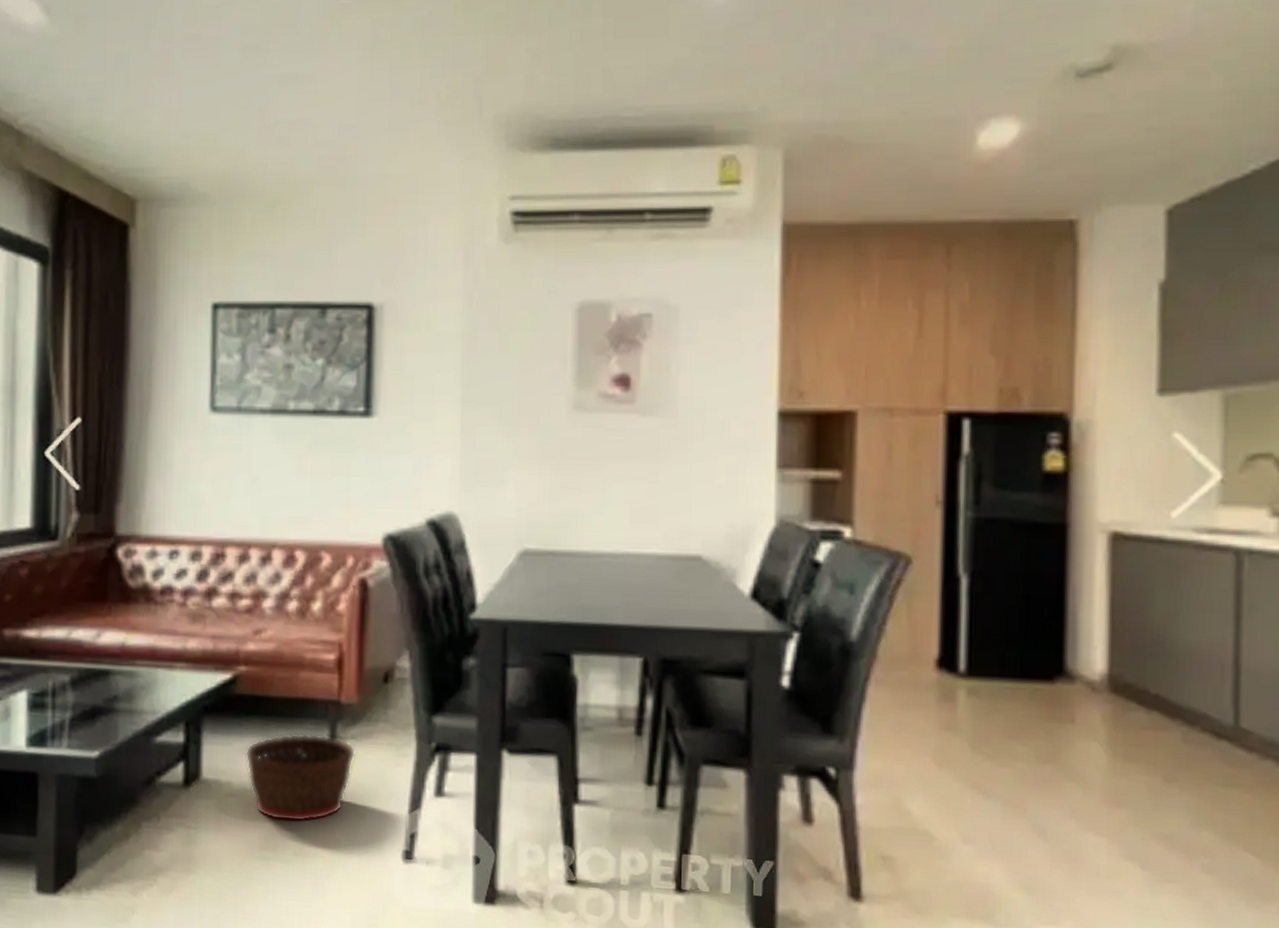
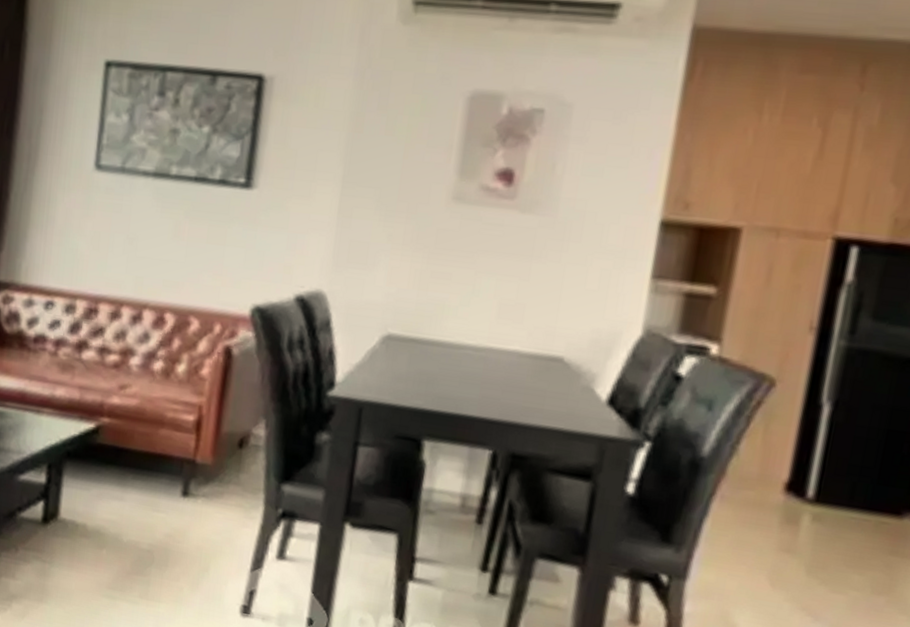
basket: present [245,733,355,822] -> none [101,485,206,569]

